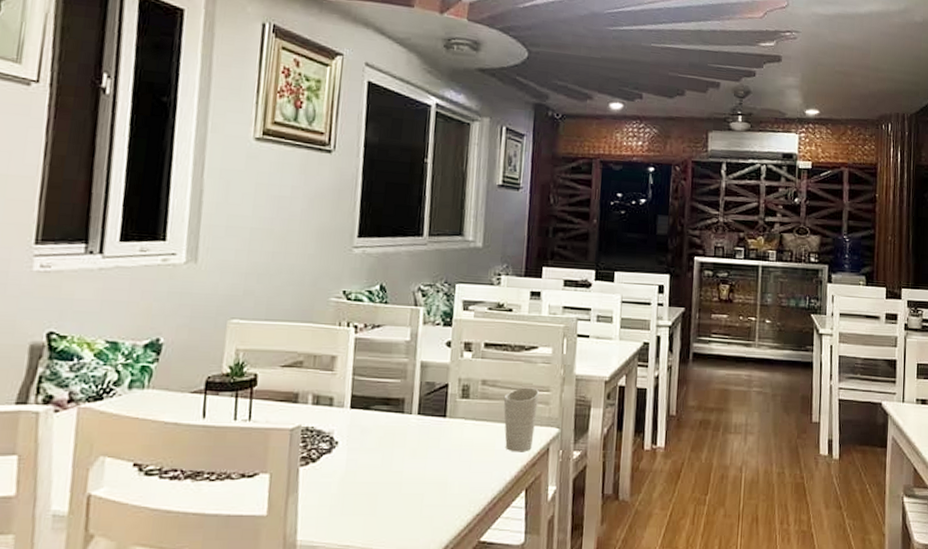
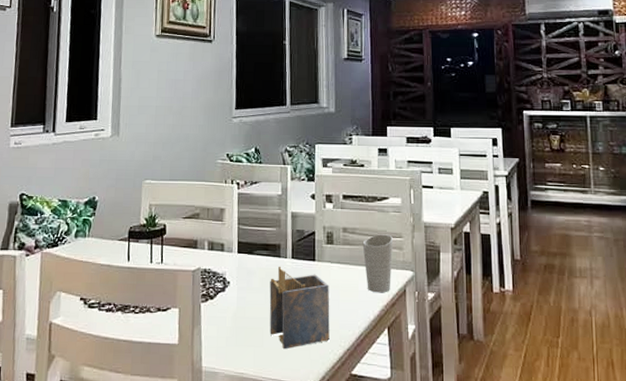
napkin holder: none [385,423,461,517] -> present [269,266,330,350]

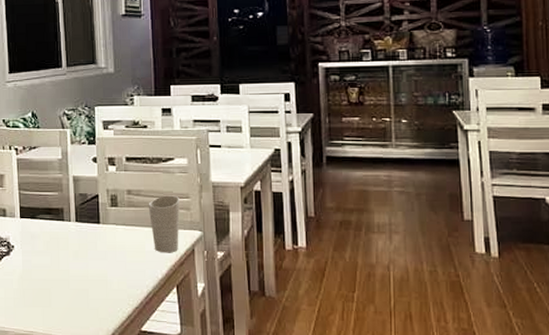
napkin holder: present [269,266,330,350] -> none [54,229,118,309]

